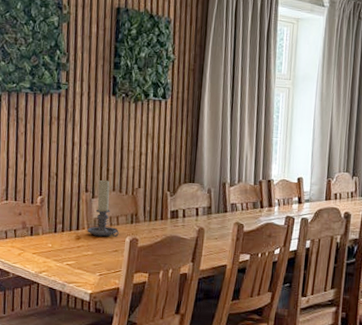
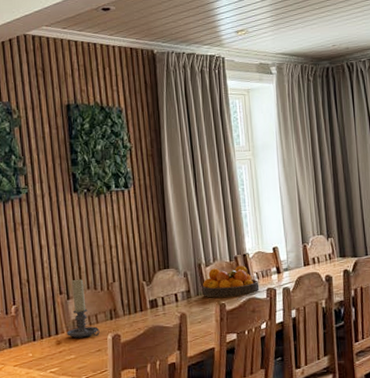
fruit bowl: none [223,189,279,220] -> present [202,265,260,298]

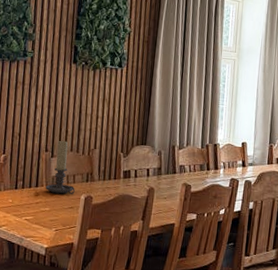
fruit bowl: present [202,265,260,298] -> none [172,152,225,182]

